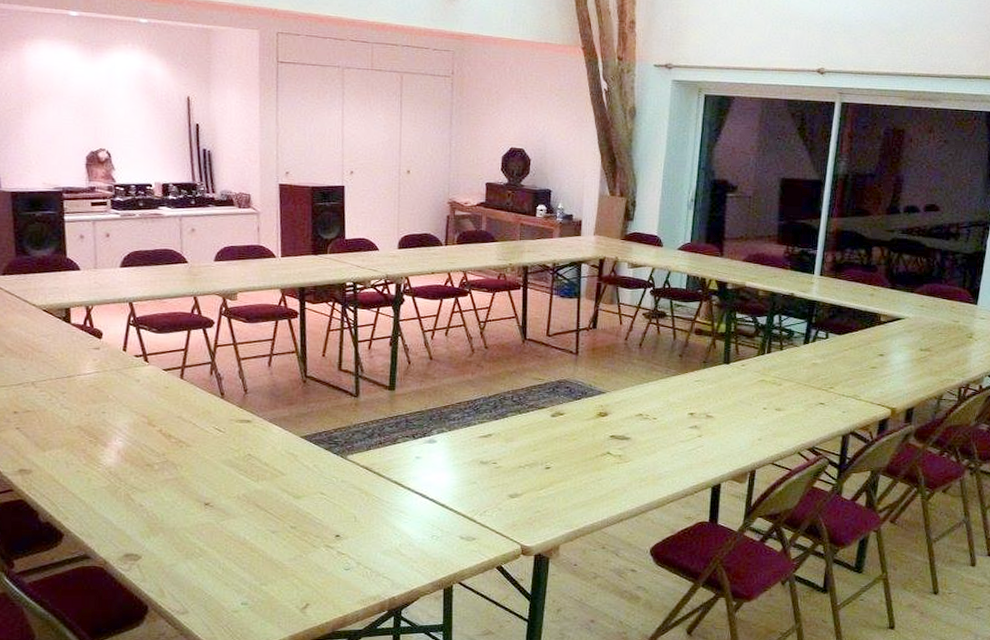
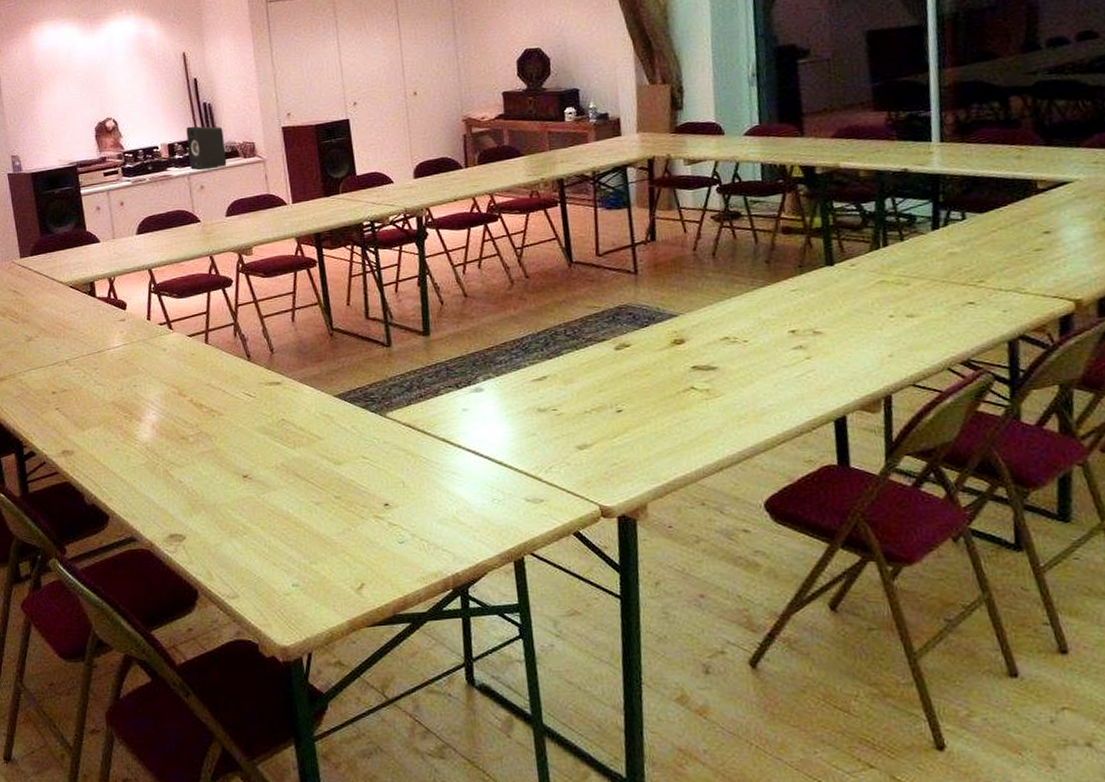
speaker: none [182,169,221,214] -> present [186,126,227,171]

